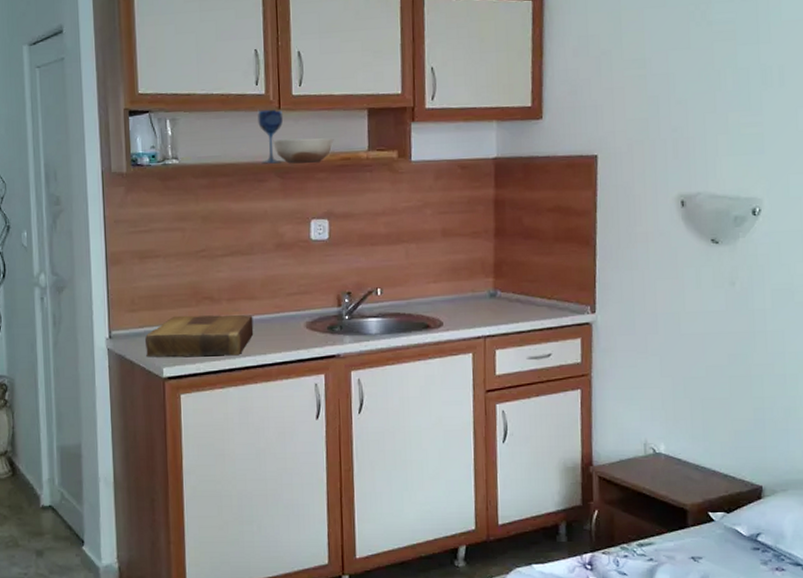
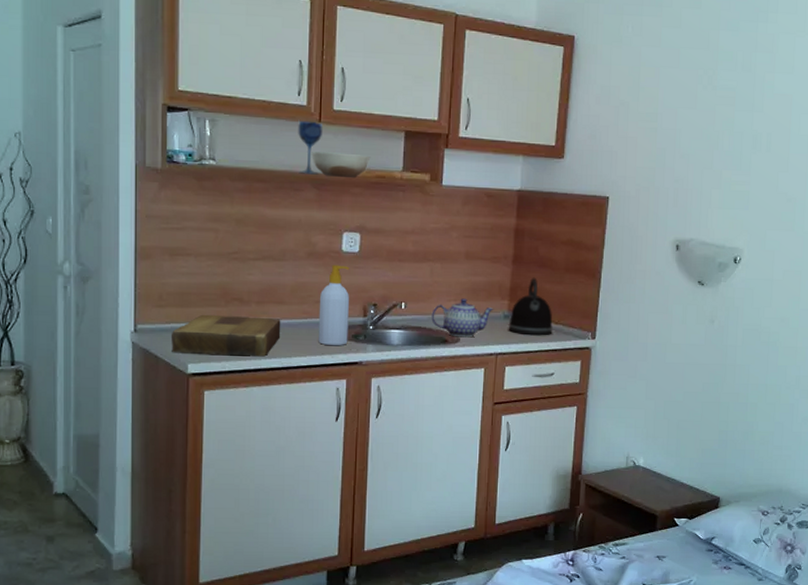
soap bottle: none [290,254,324,340] -> present [318,264,350,346]
teapot: none [410,279,478,322] -> present [431,298,494,338]
kettle: none [495,250,546,314] -> present [508,277,553,336]

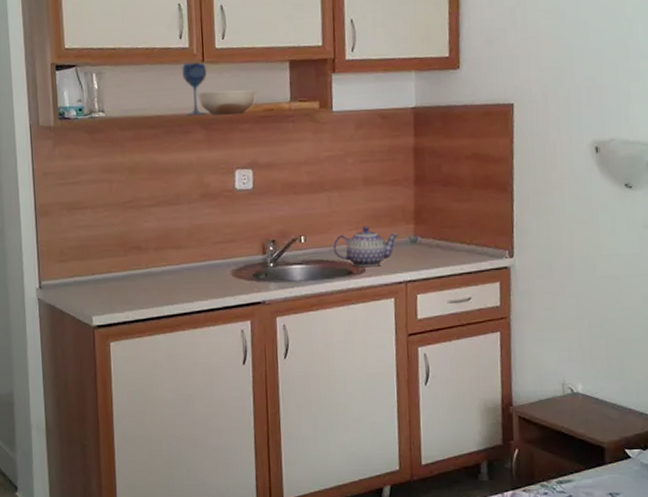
cutting board: present [170,314,281,357] -> none [74,263,181,307]
soap bottle: present [318,264,350,346] -> none [216,203,249,287]
kettle: present [508,277,553,336] -> none [416,197,465,259]

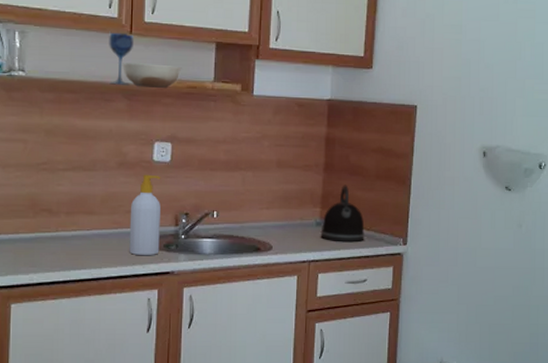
soap bottle: none [216,203,249,287] -> present [129,174,161,256]
teapot: present [333,226,399,268] -> none [244,206,306,245]
kettle: none [416,197,465,259] -> present [320,185,365,243]

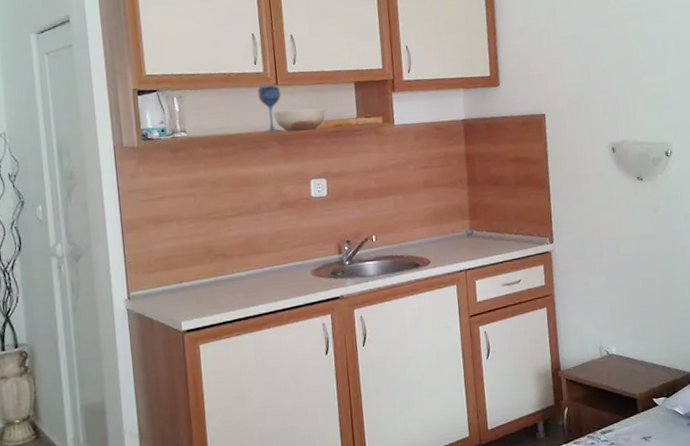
soap bottle: present [129,174,161,256] -> none [296,210,328,286]
kettle: present [320,185,365,243] -> none [472,195,514,249]

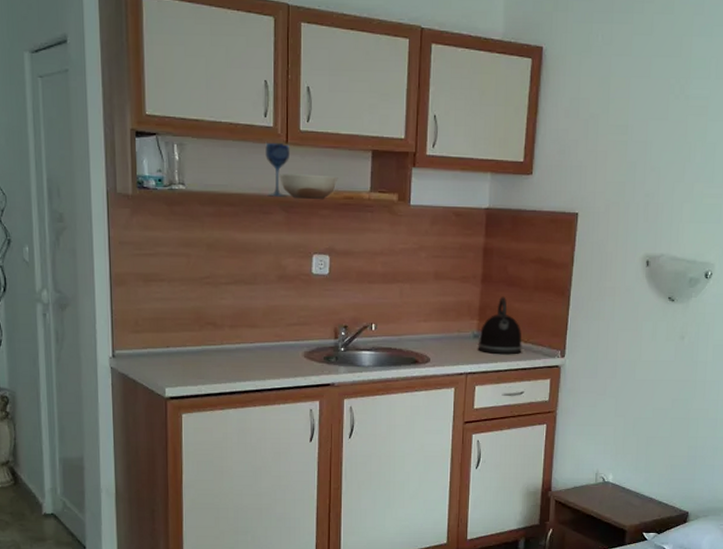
kettle: none [472,195,514,249] -> present [477,296,522,355]

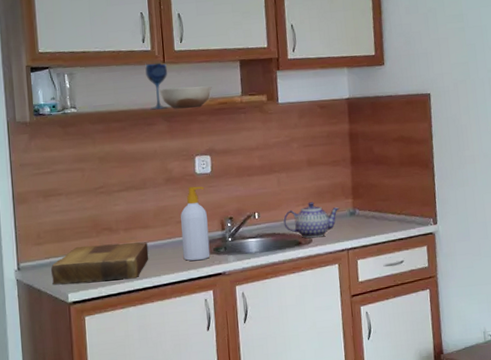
cutting board: none [147,339,254,380] -> present [50,242,149,285]
soap bottle: none [291,287,320,368] -> present [180,186,211,261]
teapot: none [401,319,463,358] -> present [283,202,340,239]
kettle: present [477,296,522,355] -> none [354,174,397,228]

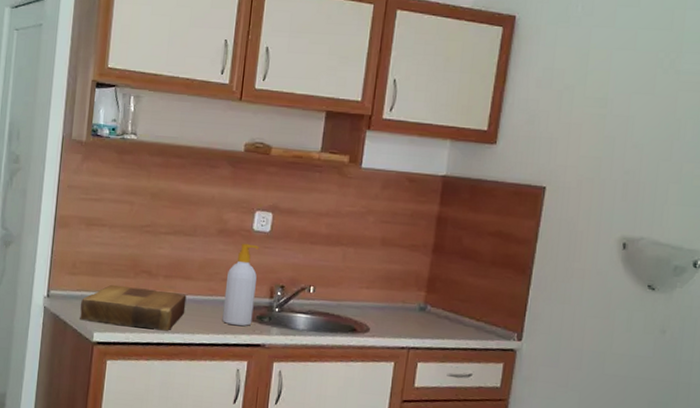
wineglass: present [145,62,168,110] -> none [214,98,244,152]
bowl: present [159,86,212,109] -> none [230,129,289,158]
teapot: present [283,202,340,239] -> none [340,286,409,328]

